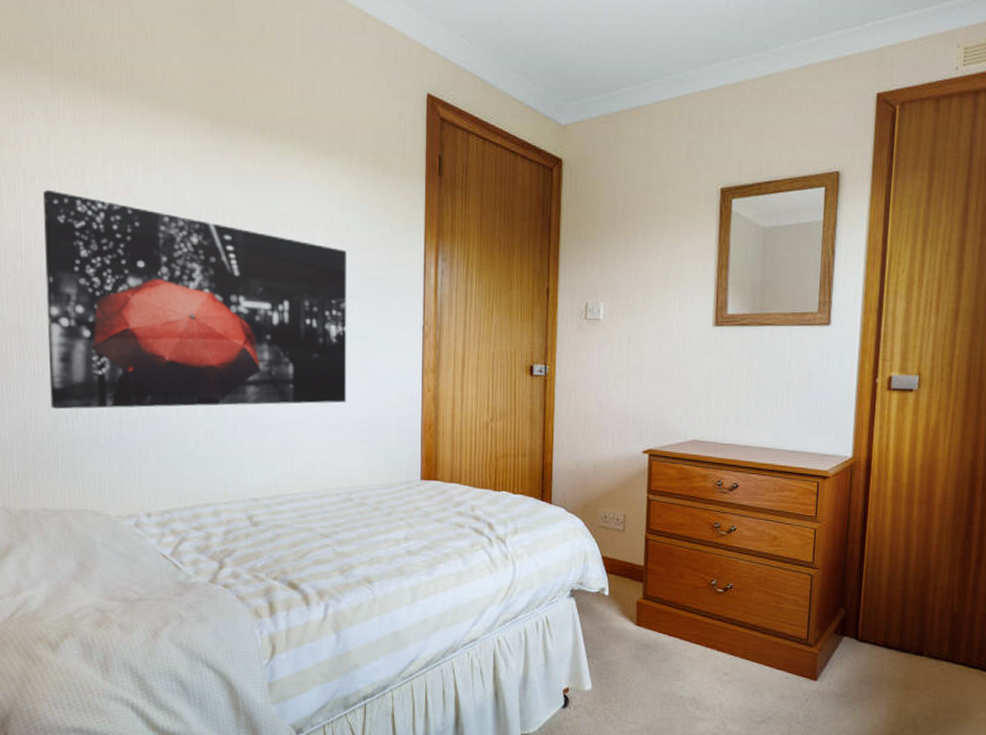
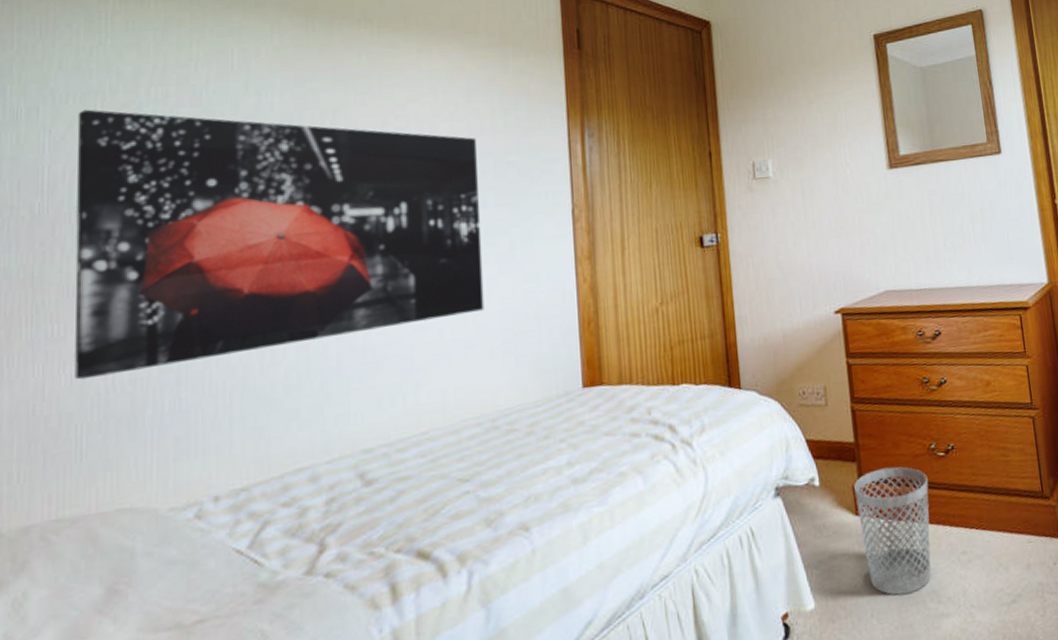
wastebasket: none [638,592,704,696] -> present [854,466,932,596]

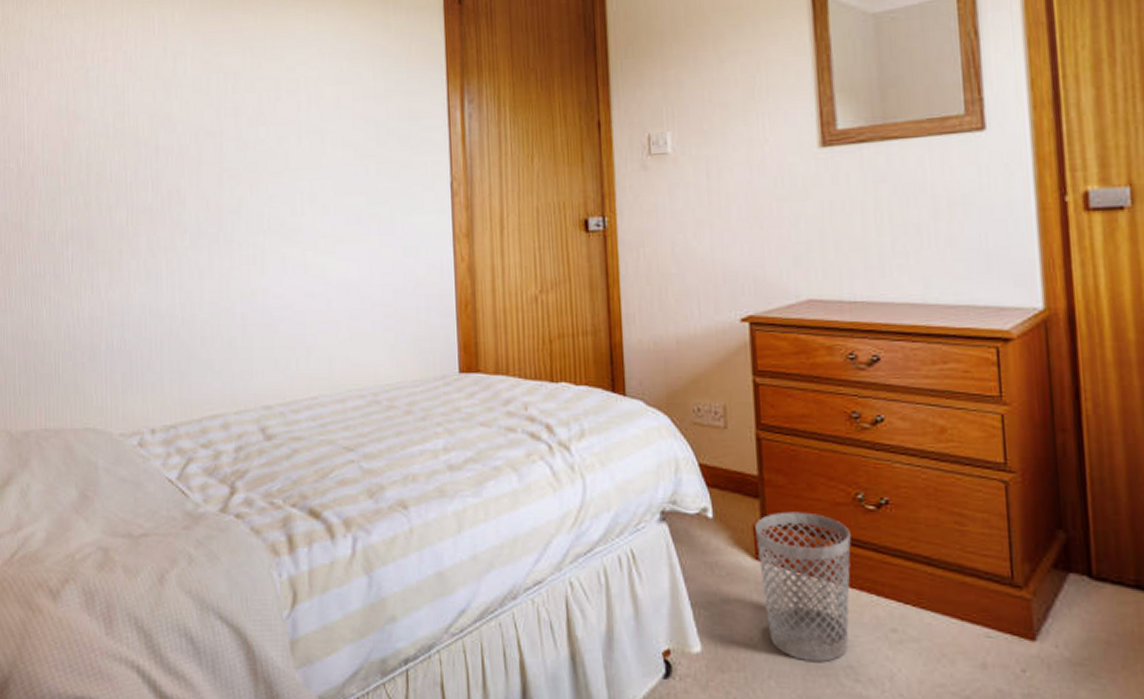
wall art: present [74,109,485,380] -> none [45,74,367,314]

